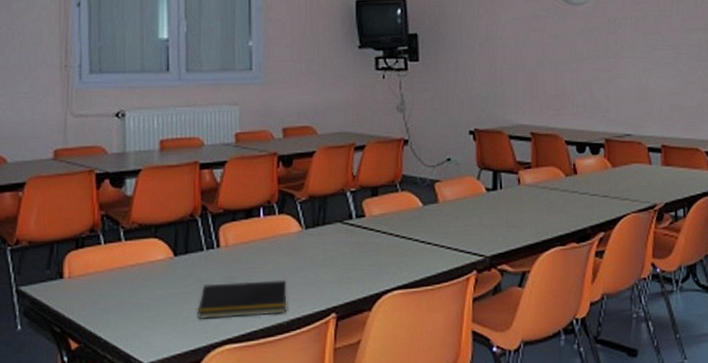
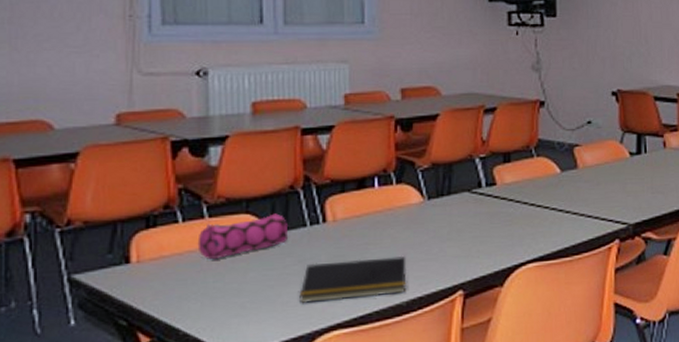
pencil case: none [116,238,189,277] -> present [197,213,289,259]

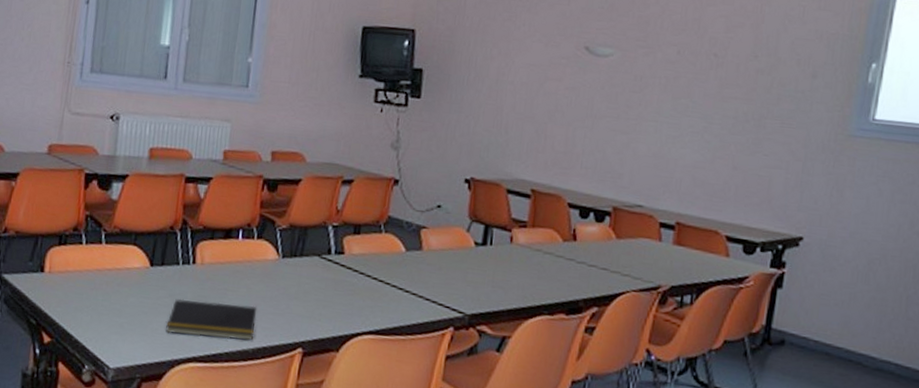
pencil case: present [197,213,289,259] -> none [94,248,165,281]

